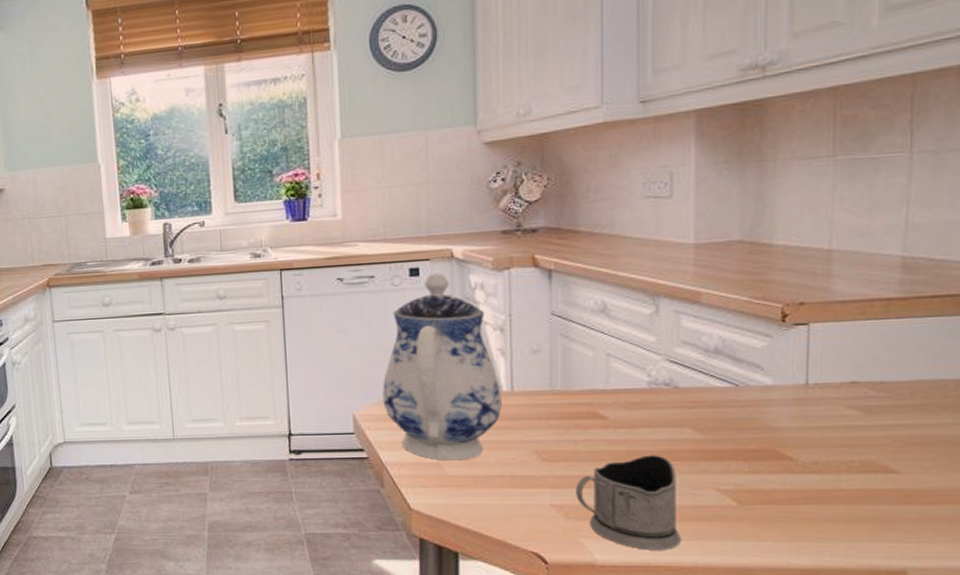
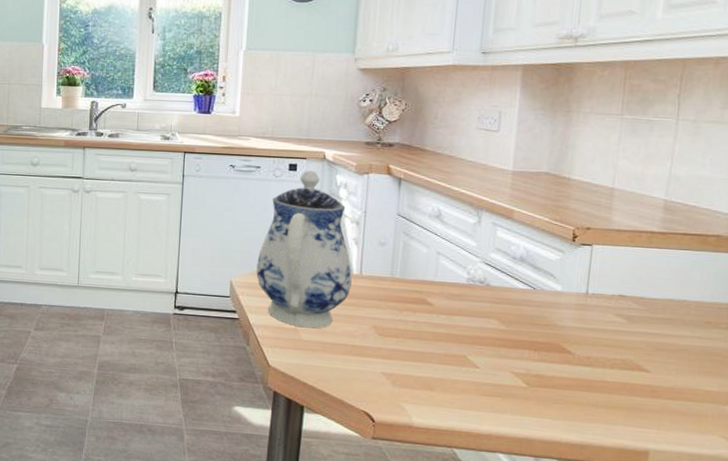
tea glass holder: present [576,455,681,550] -> none [402,338,482,419]

